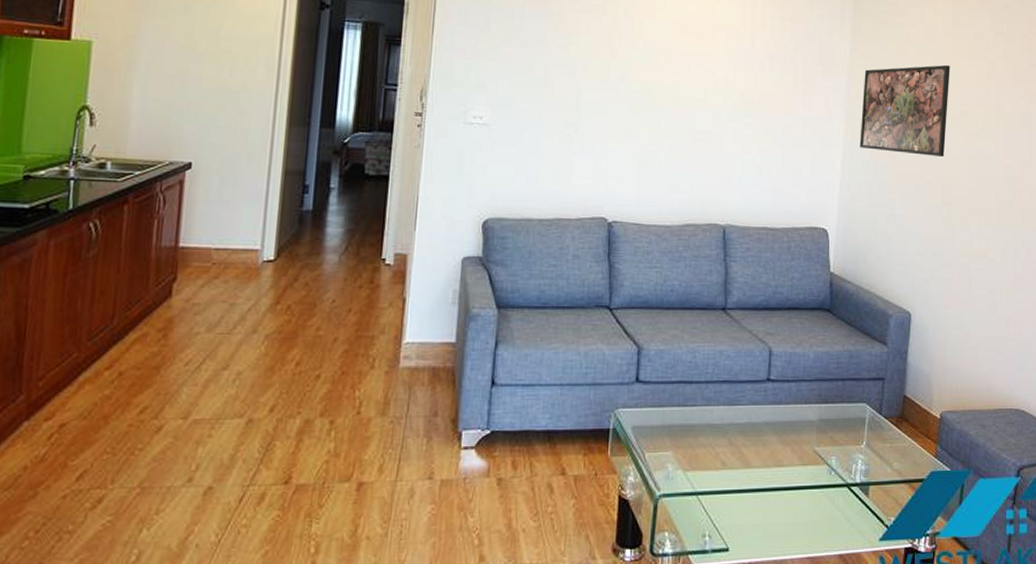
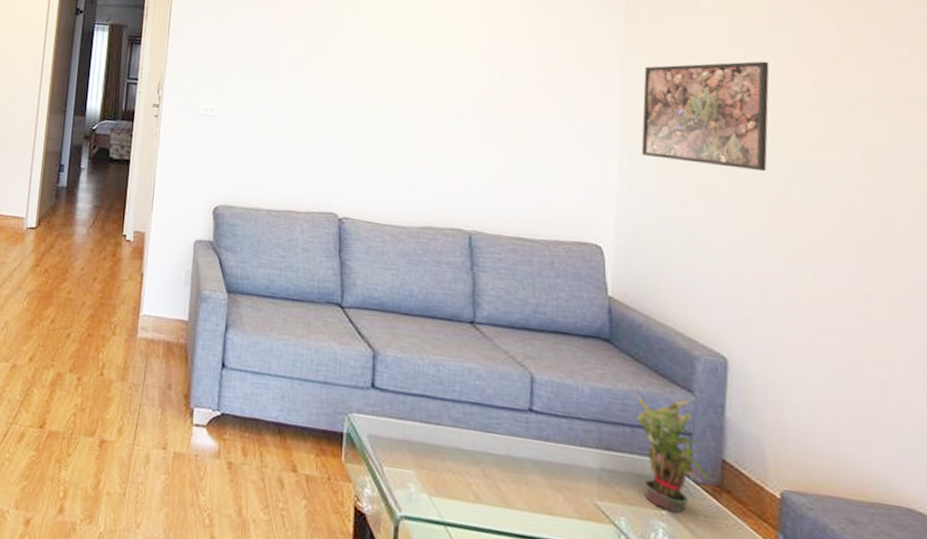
potted plant: none [847,351,897,444] -> present [636,395,713,513]

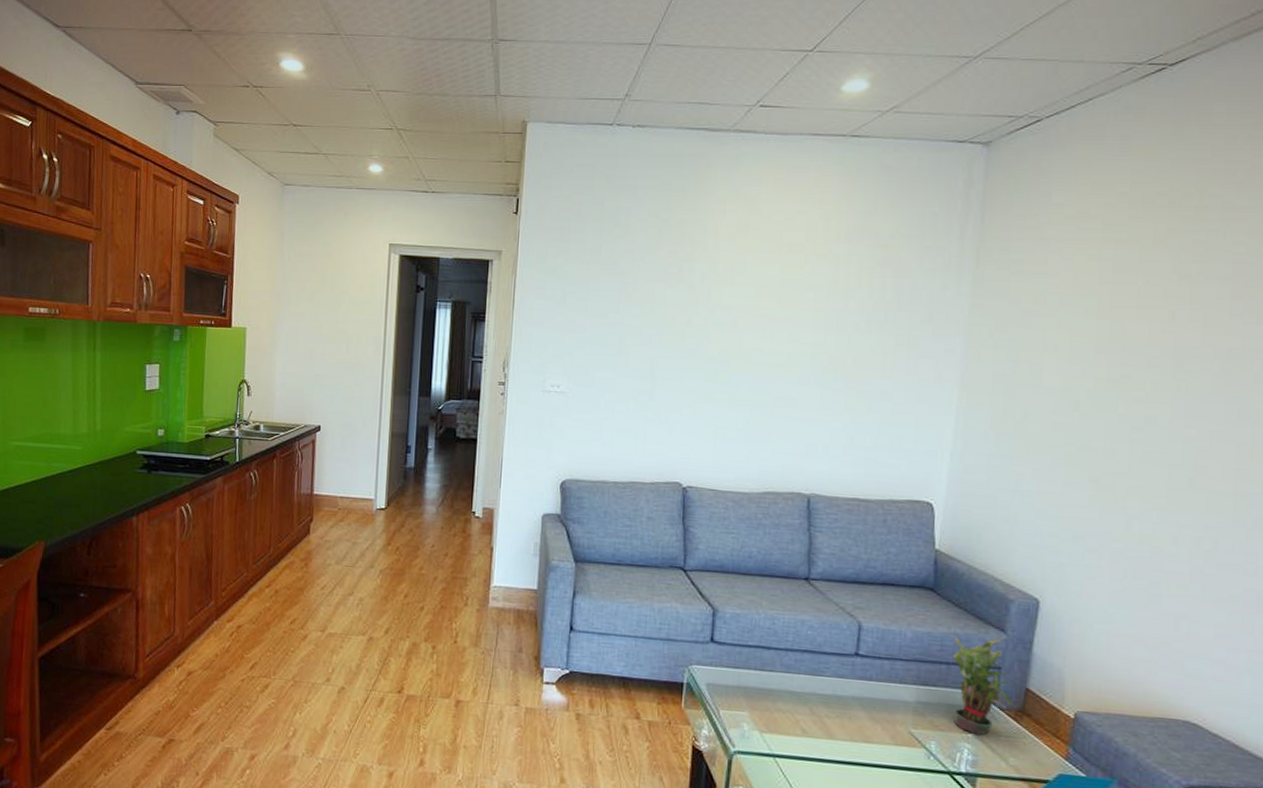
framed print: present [641,61,770,171] -> none [977,318,1108,426]

